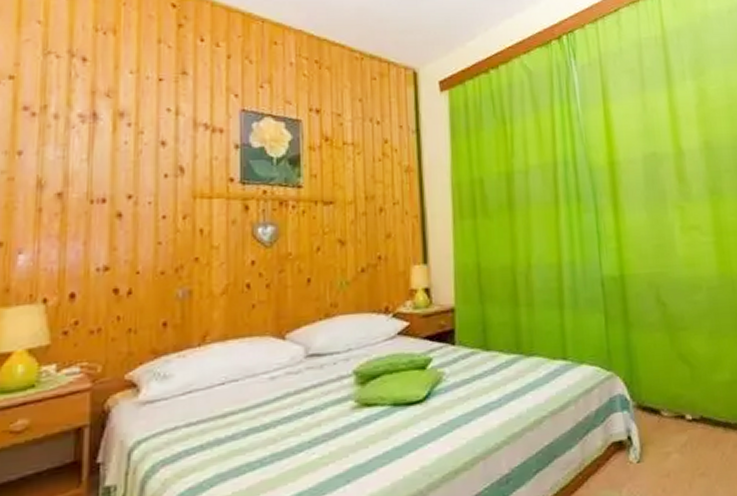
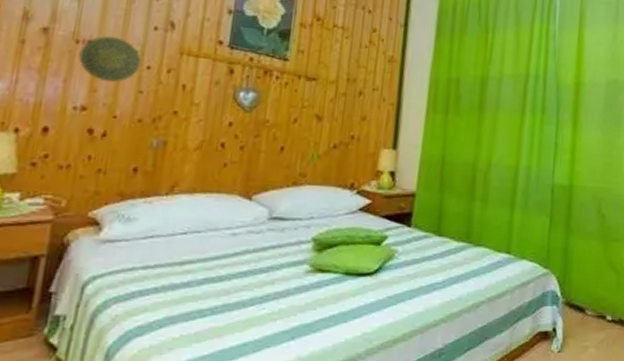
decorative plate: none [95,190,157,238] -> present [78,36,142,82]

